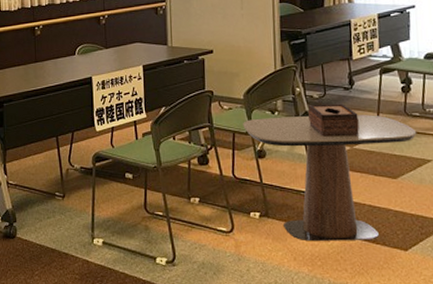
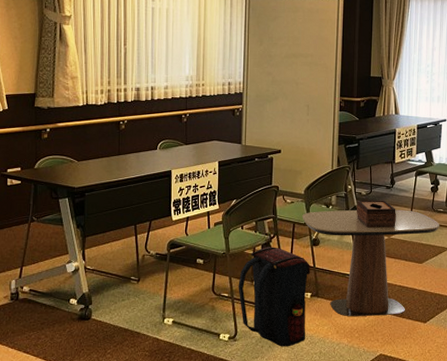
satchel: none [173,159,257,275] -> present [238,247,310,347]

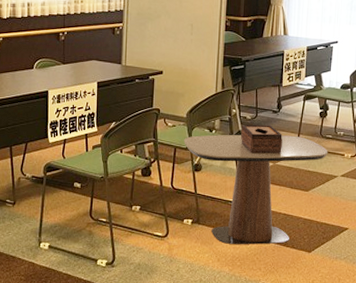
satchel: present [238,247,310,347] -> none [116,171,191,274]

